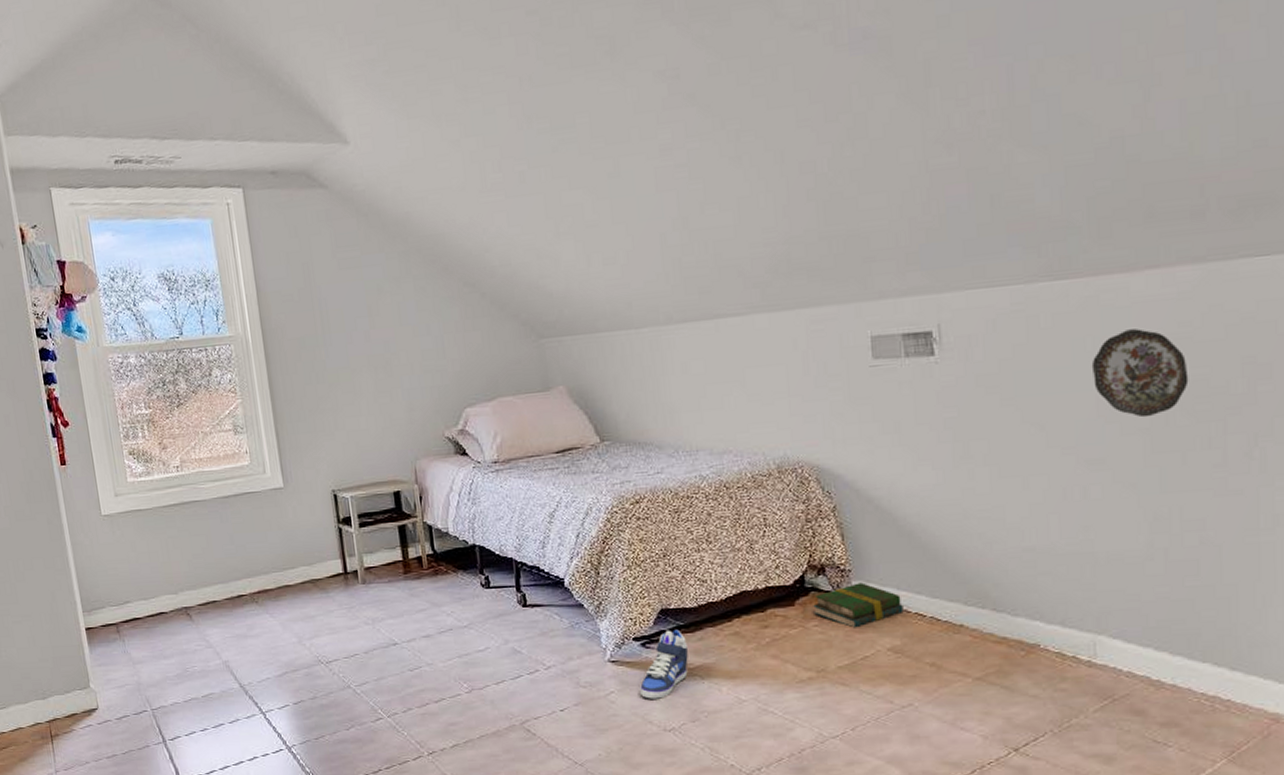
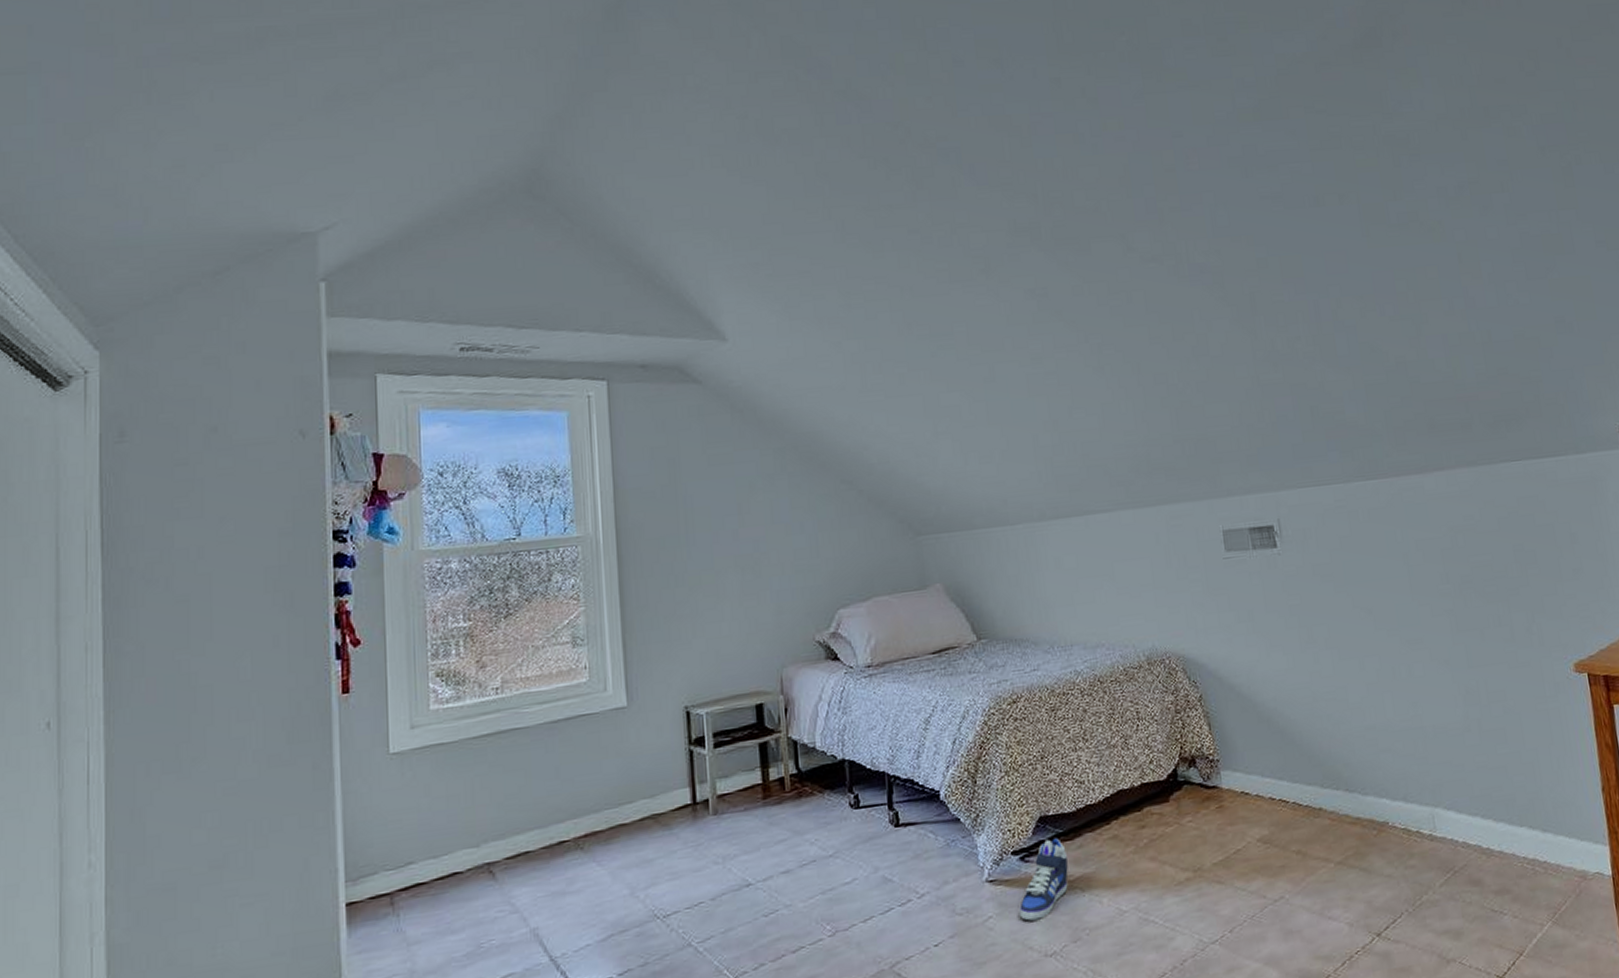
book: present [813,582,904,628] -> none [1186,772,1269,821]
decorative plate: present [1091,329,1189,418] -> none [1402,522,1478,600]

